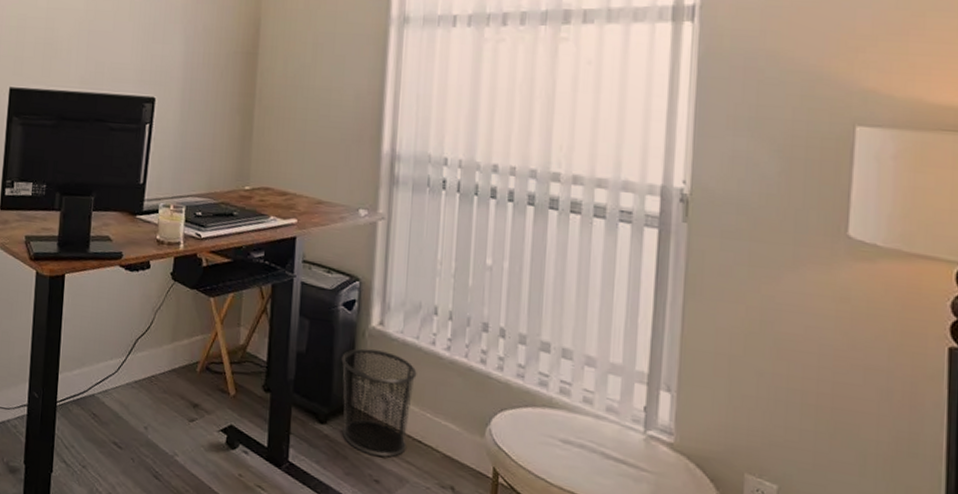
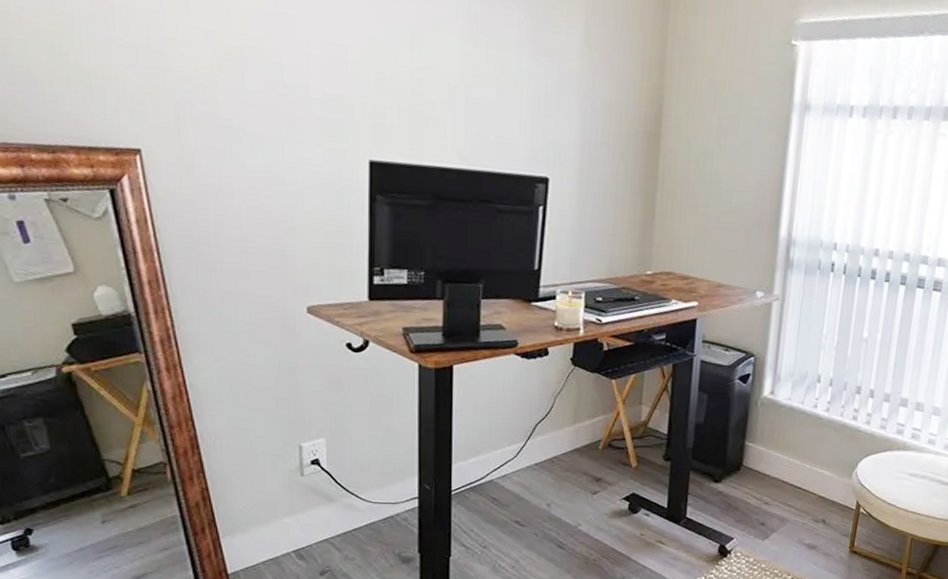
waste bin: present [341,348,417,458] -> none [734,415,801,504]

